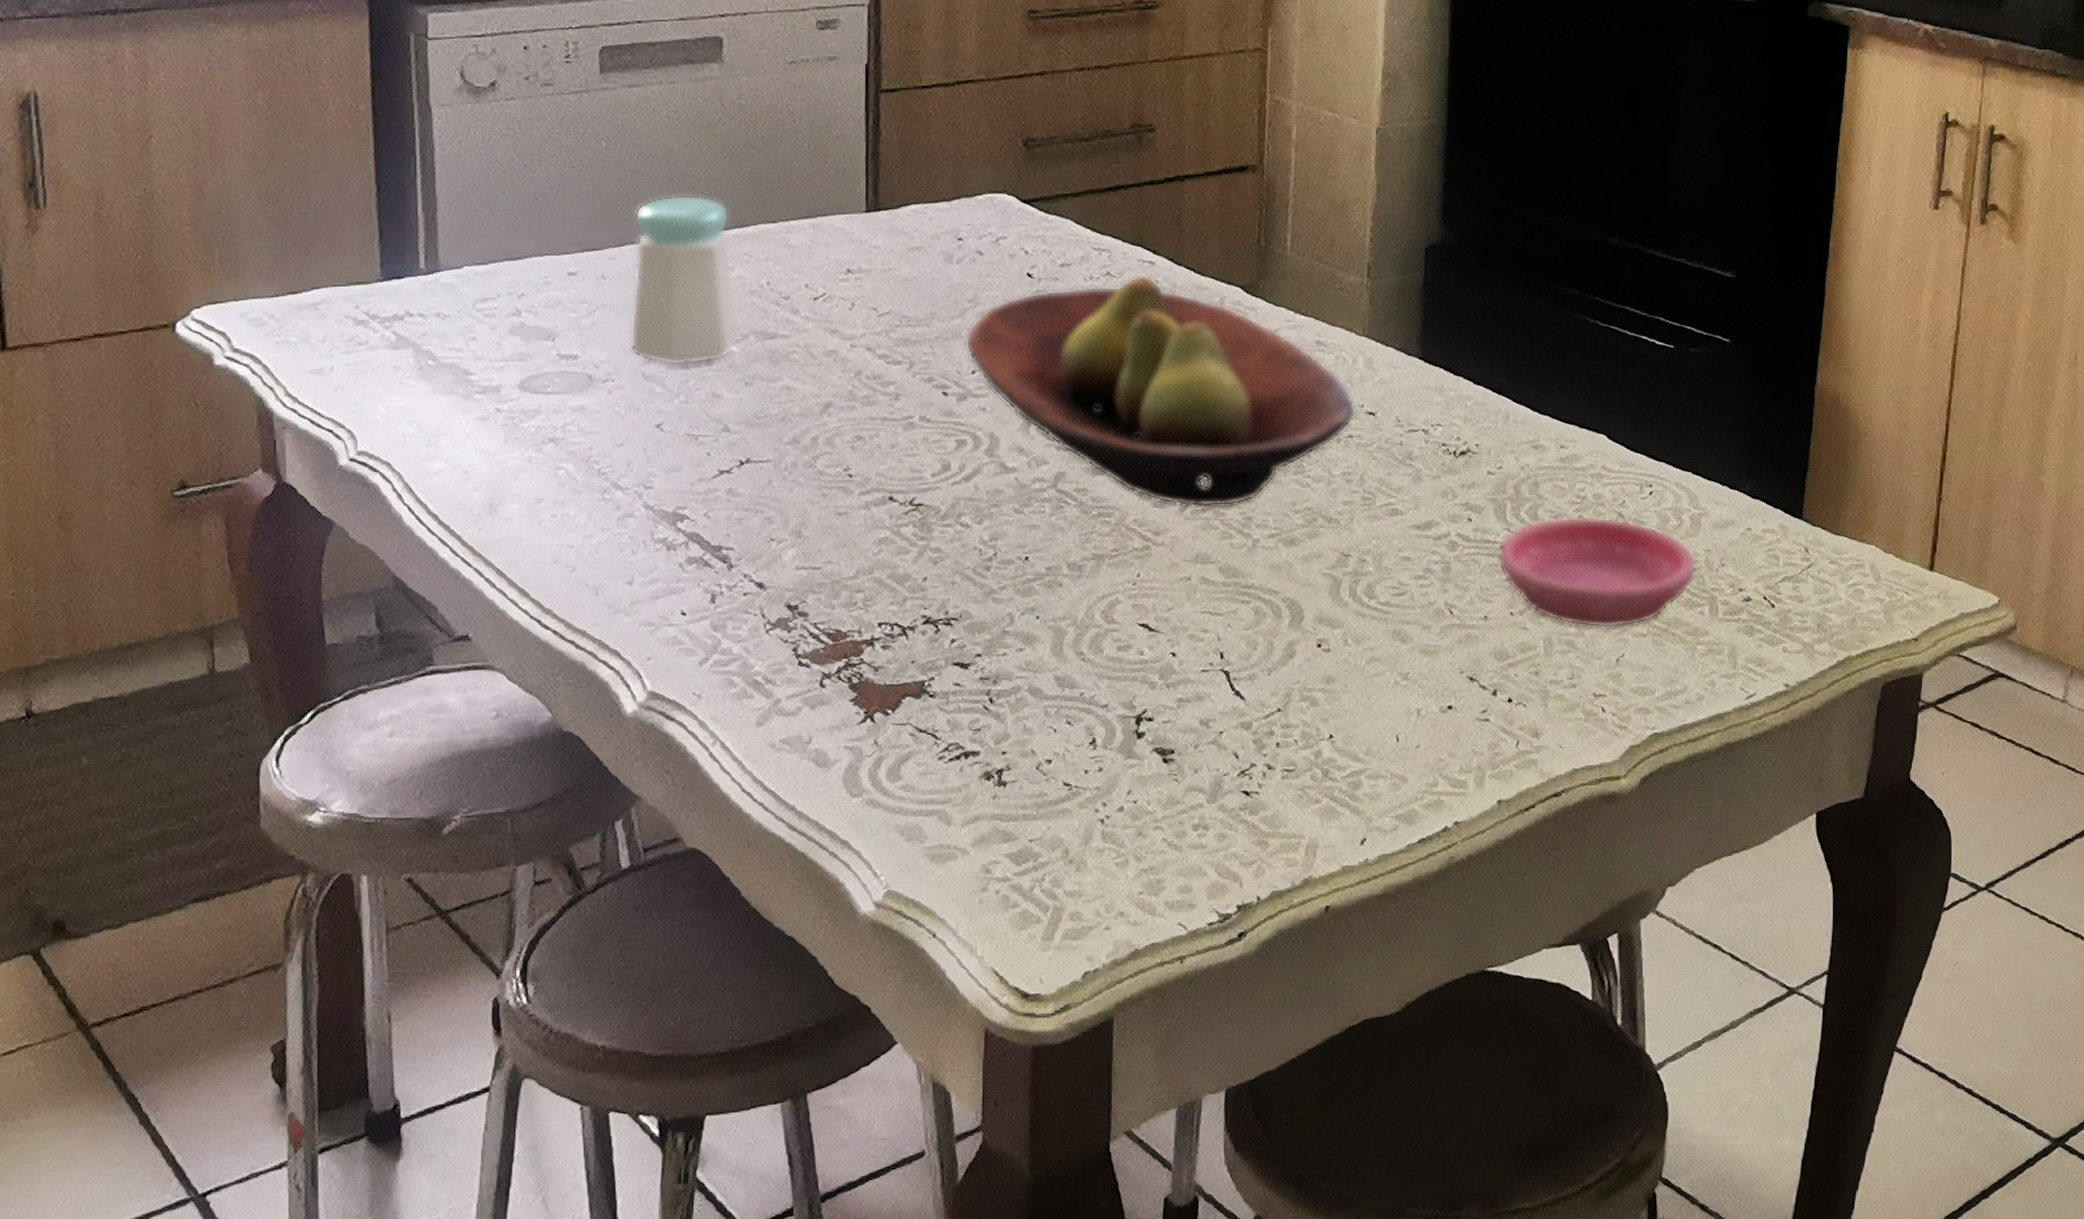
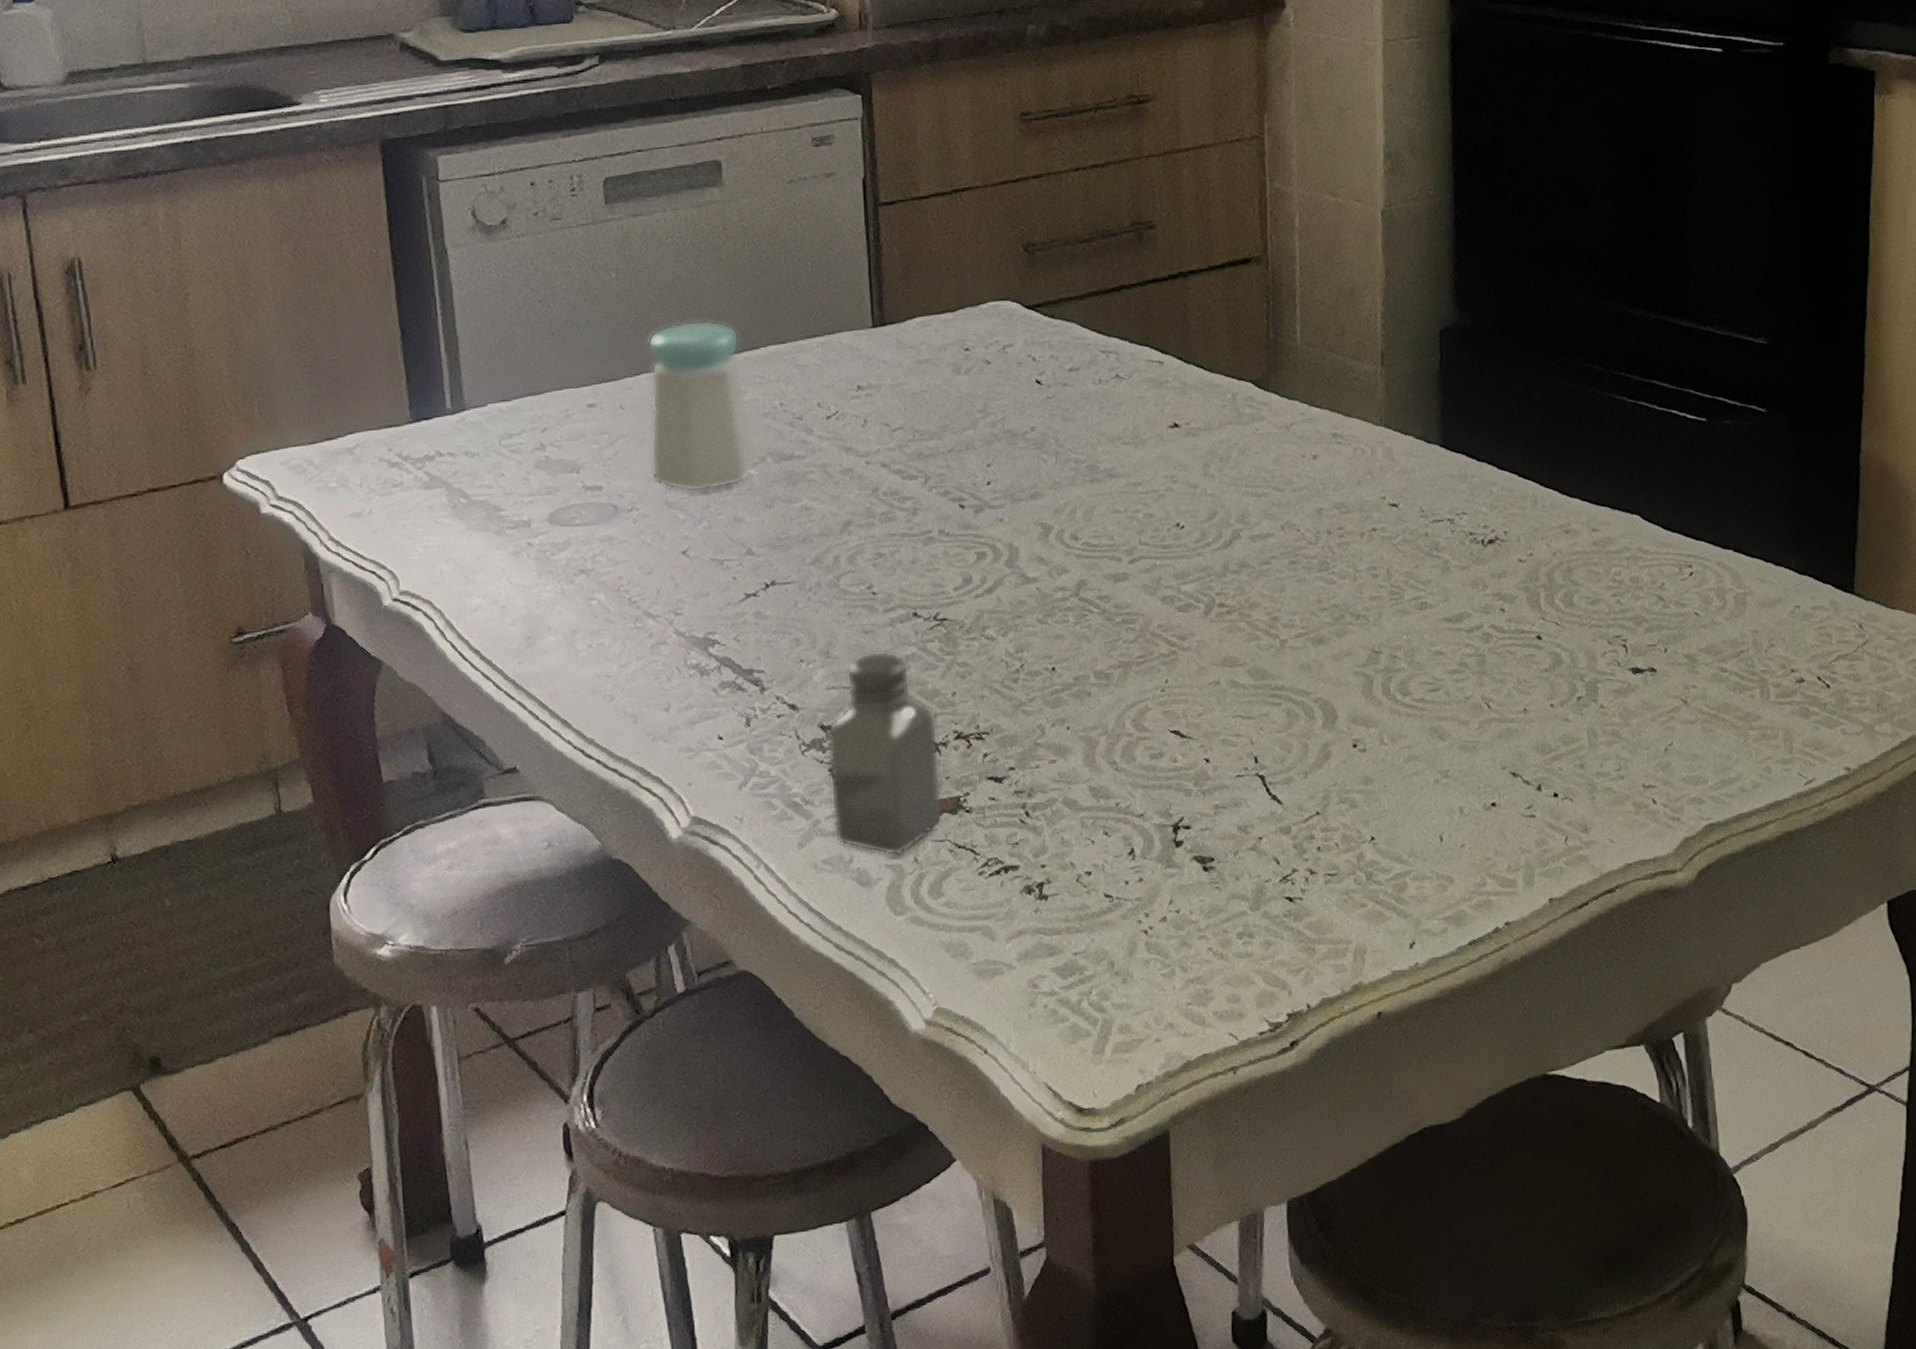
saltshaker: none [793,533,907,738] -> present [827,651,943,856]
fruit bowl: present [965,276,1356,507] -> none [978,376,1378,610]
saucer: present [1498,516,1697,629] -> none [1534,600,1744,717]

